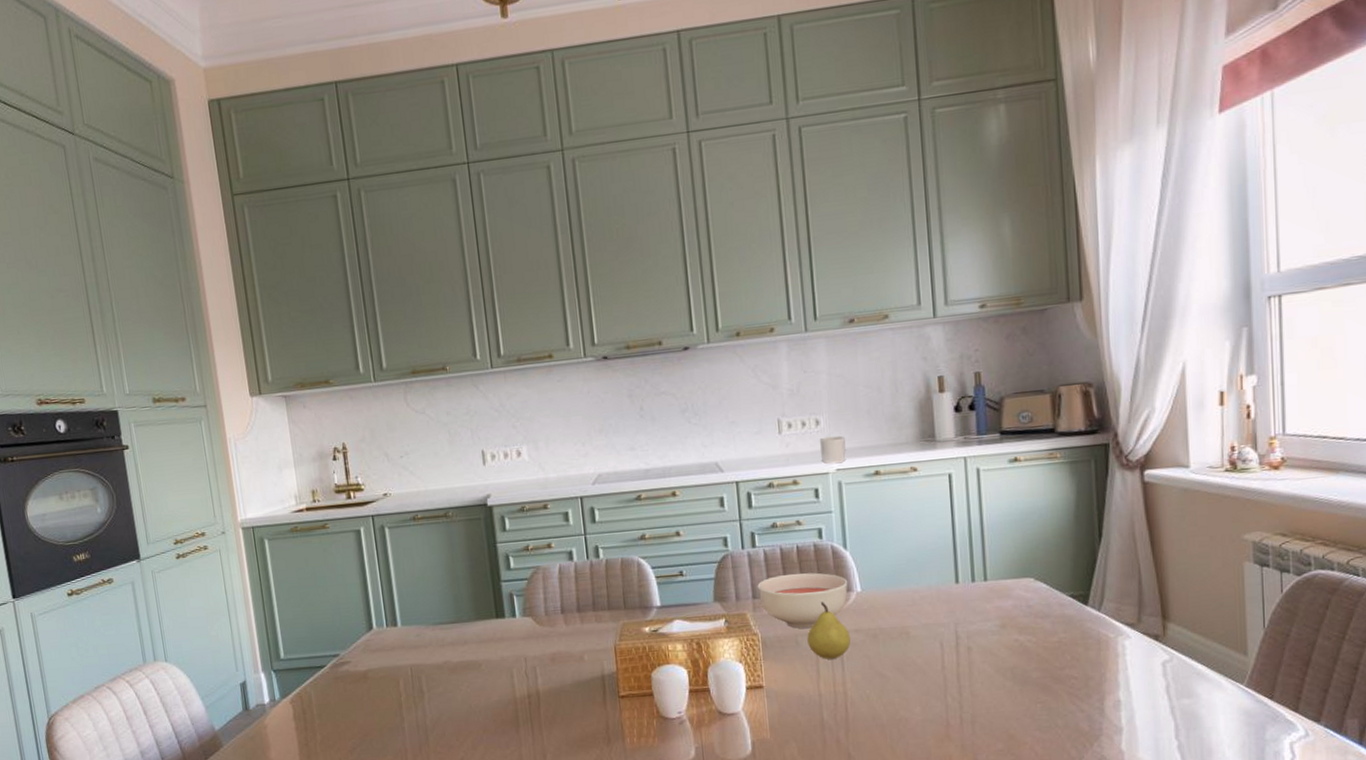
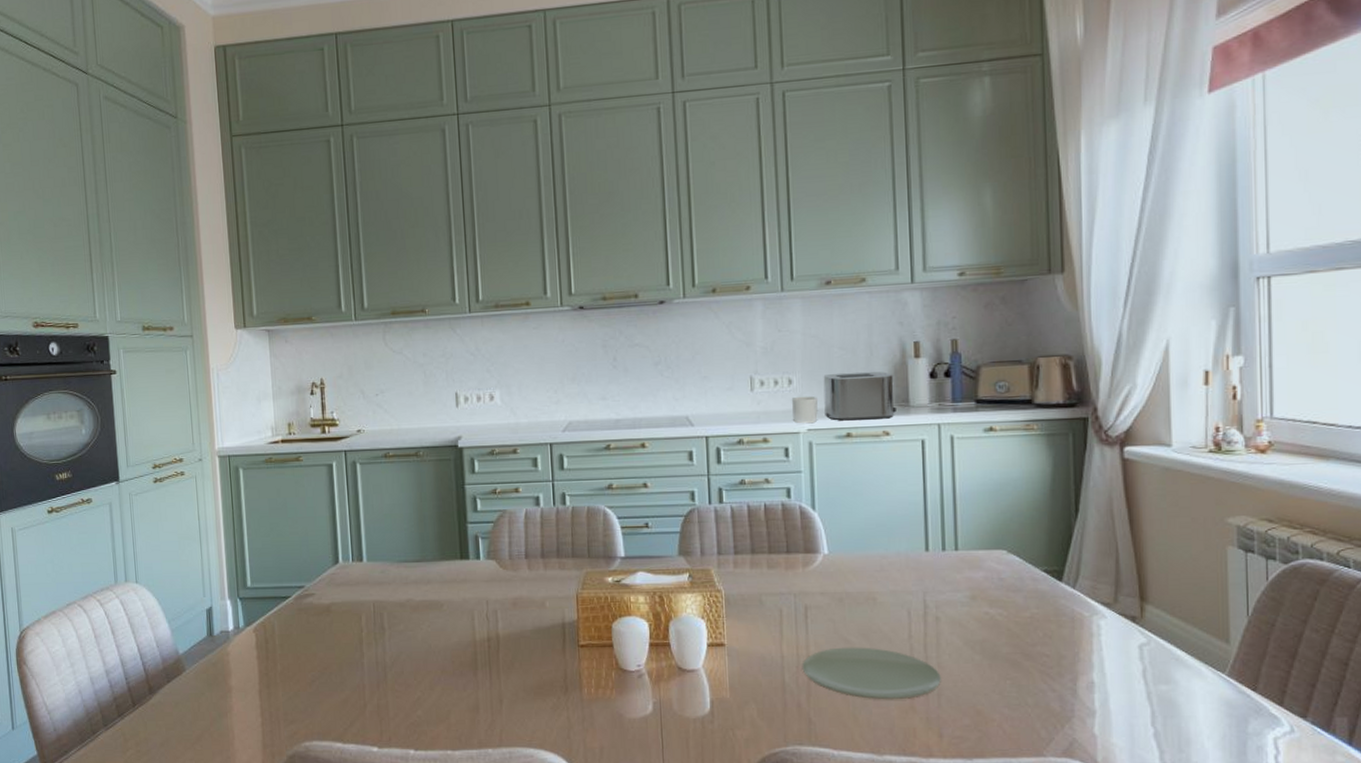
bowl: present [757,572,848,629] -> none [723,531,815,589]
fruit: present [807,602,851,659] -> none [771,562,815,621]
plate: none [839,680,975,731] -> present [802,647,941,700]
toaster: none [850,408,923,460] -> present [823,371,896,421]

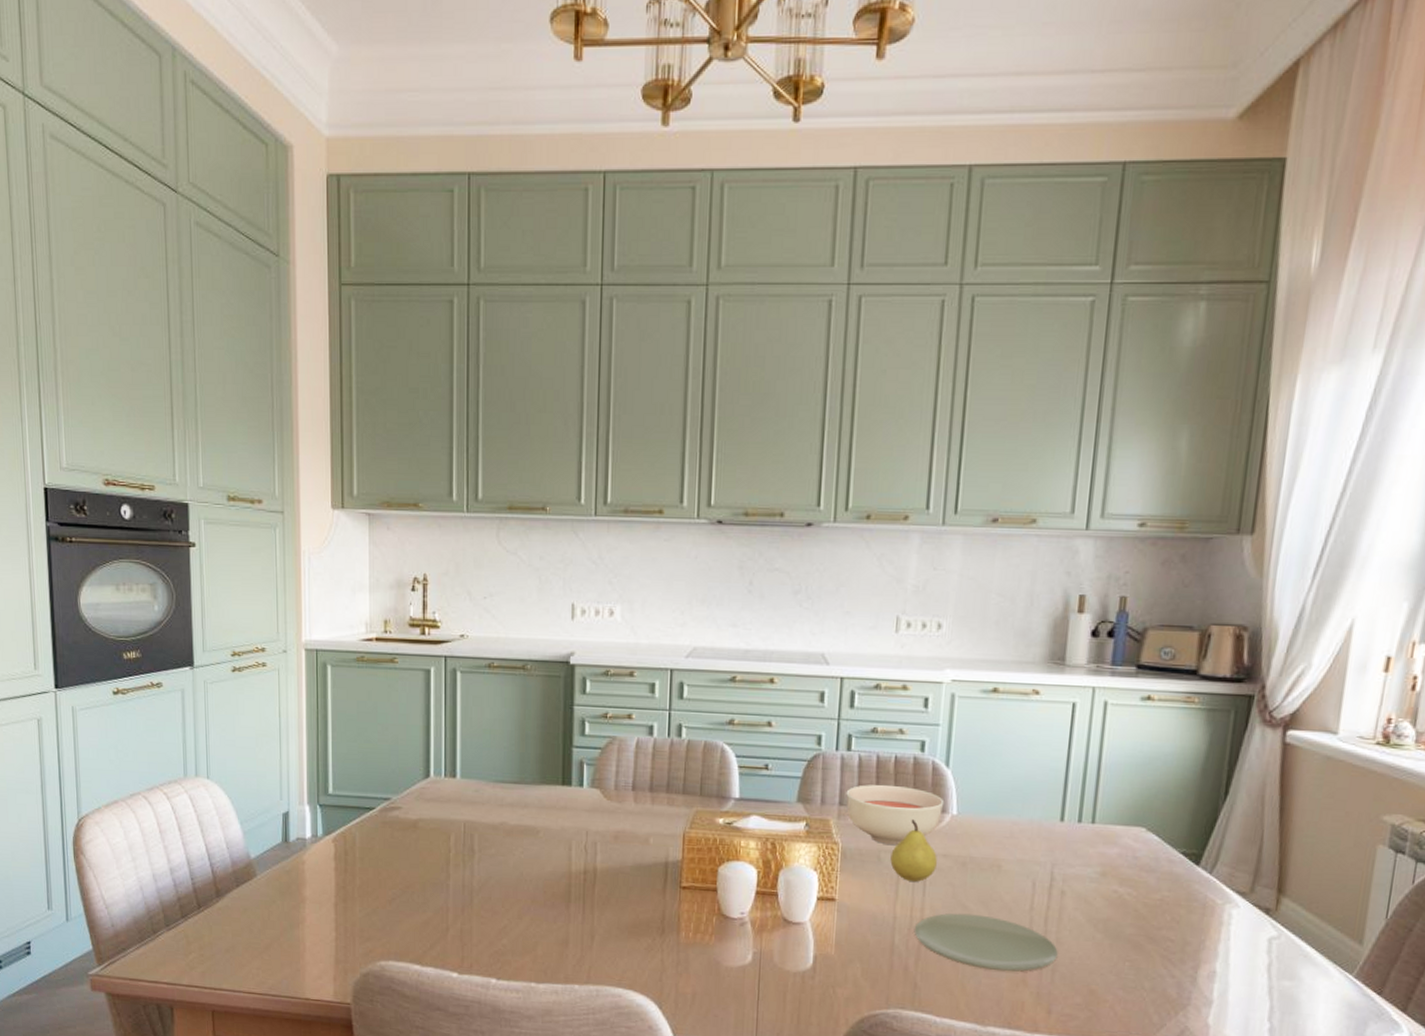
bowl: none [723,531,815,589] -> present [846,784,945,846]
fruit: none [771,562,815,621] -> present [890,819,937,882]
mug: present [791,396,818,424] -> none [937,643,967,674]
toaster: present [823,371,896,421] -> none [972,621,1053,677]

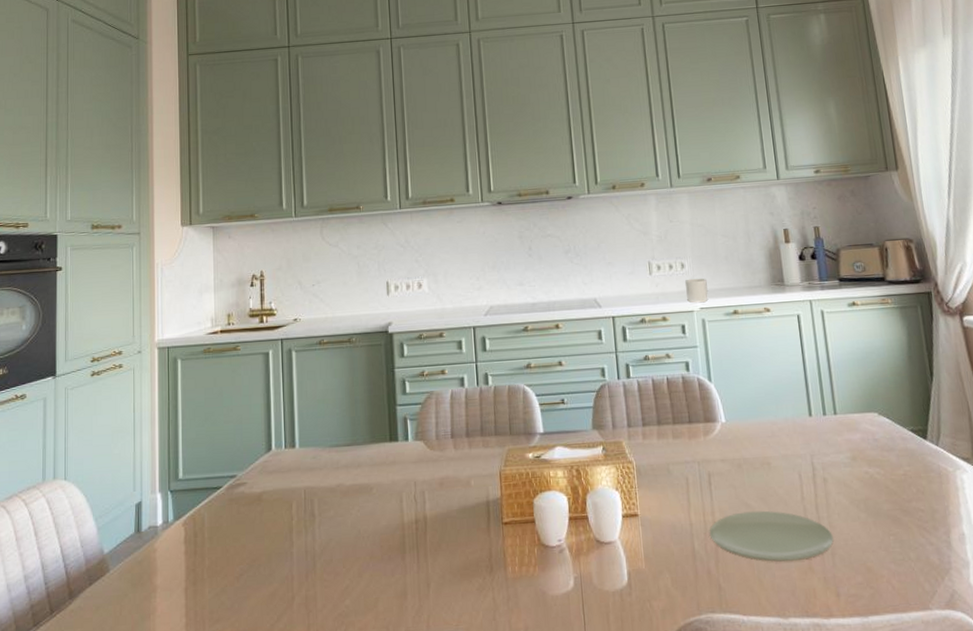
bowl: present [846,784,945,846] -> none [632,403,714,458]
fruit: present [890,819,937,882] -> none [678,431,718,488]
mug: none [937,643,967,674] -> present [684,278,708,304]

